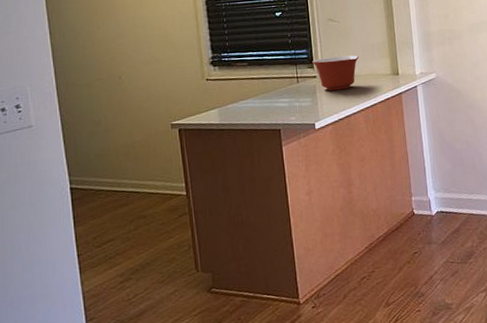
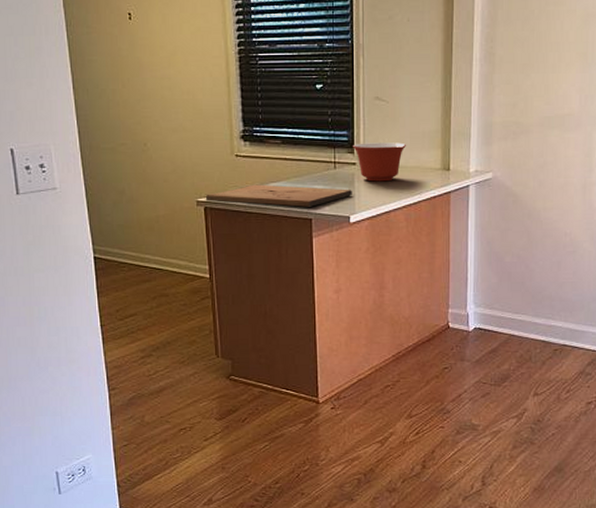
cutting board: none [179,99,315,123] -> present [205,184,352,207]

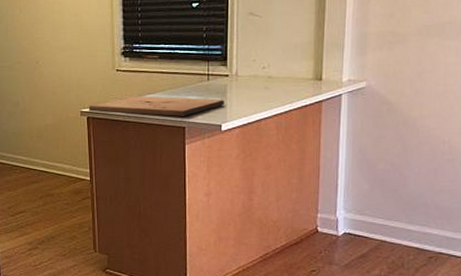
mixing bowl: present [352,142,406,182] -> none [225,55,278,92]

